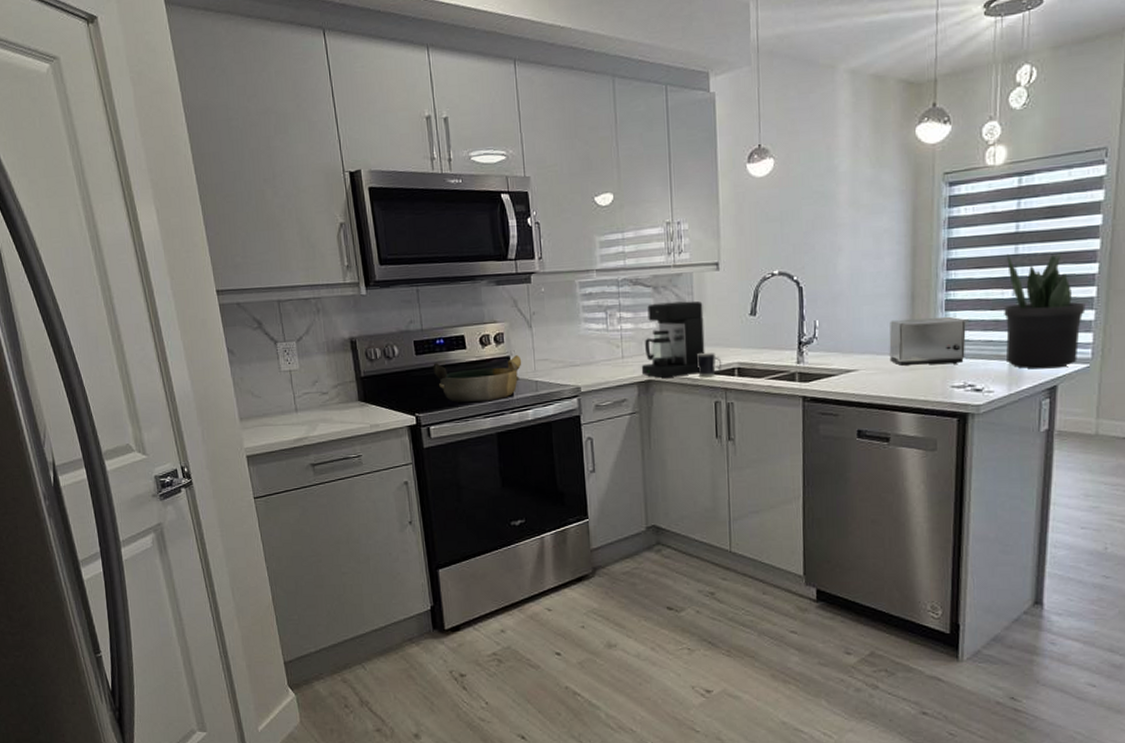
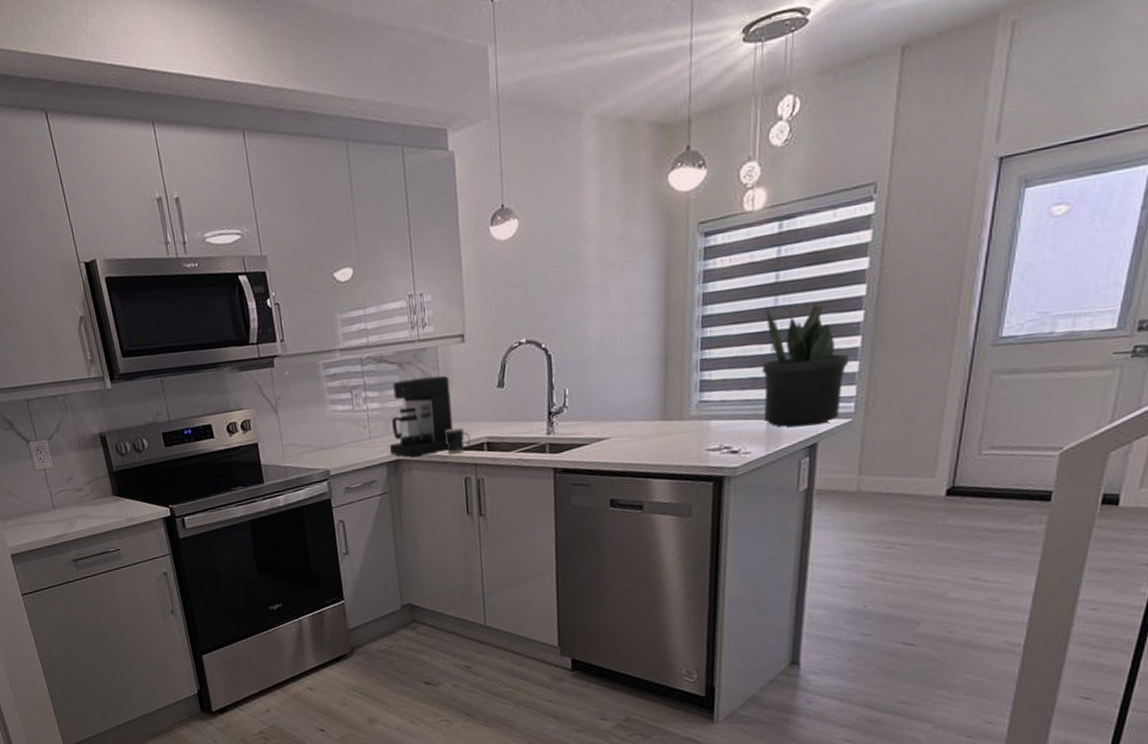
cooking pot: present [433,355,522,403] -> none [182,441,270,492]
toaster: present [889,316,966,367] -> none [641,376,722,432]

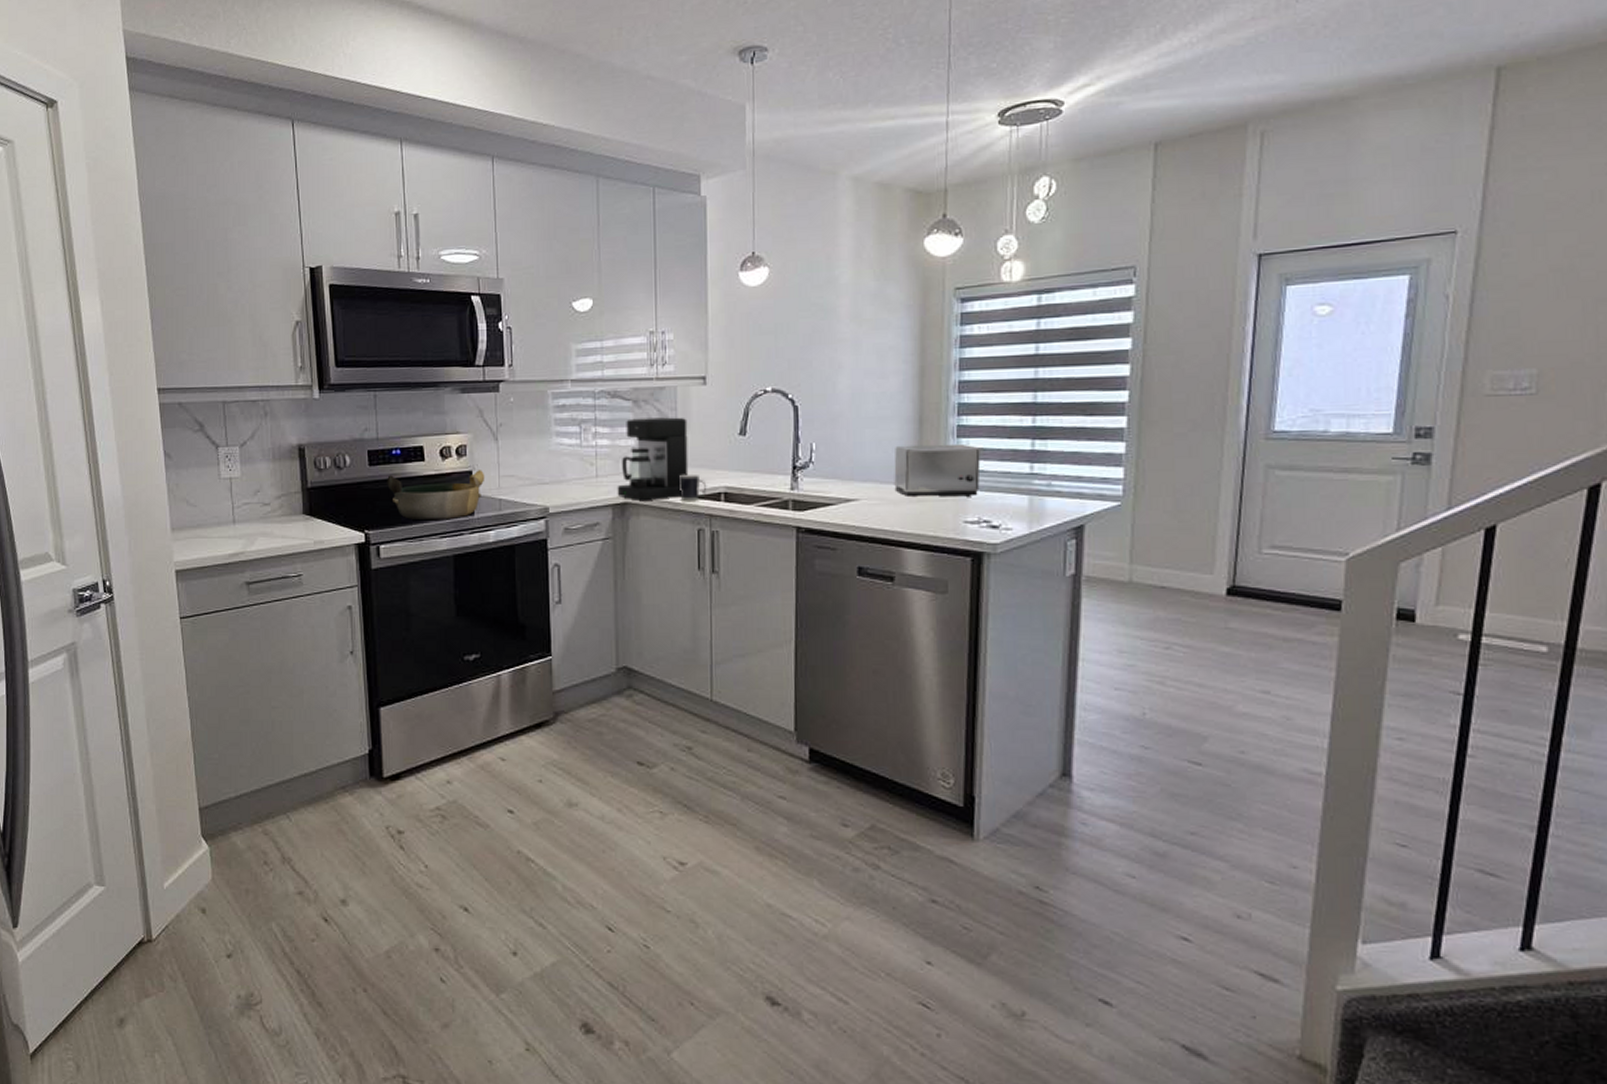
cooking pot: none [182,441,270,492] -> present [387,470,485,521]
toaster: none [641,376,722,432] -> present [894,443,981,498]
planter: present [762,301,849,427] -> none [1023,377,1115,506]

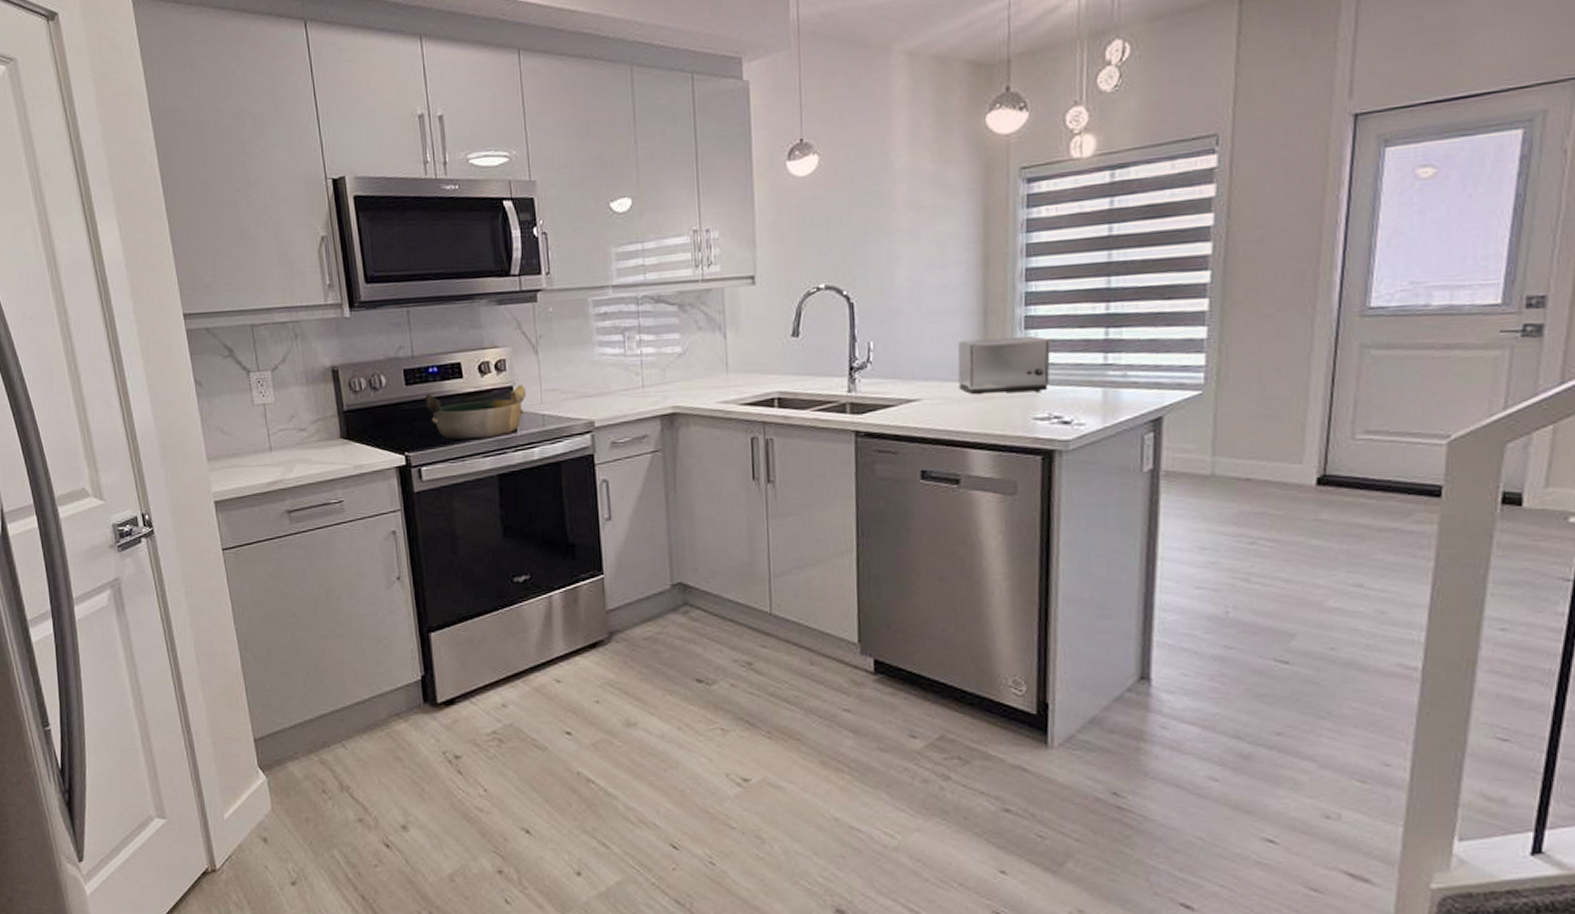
coffee maker: present [617,417,689,500] -> none [664,320,740,410]
mug: present [678,475,707,501] -> none [728,380,760,409]

